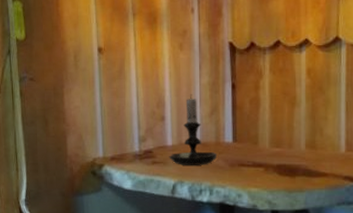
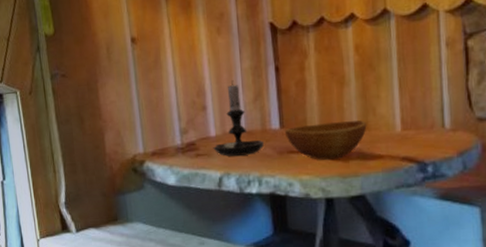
wooden bowl: none [237,140,314,174] -> present [284,120,367,160]

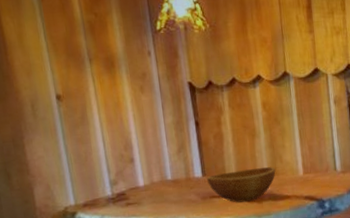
candle holder: present [213,80,265,156] -> none [142,134,189,204]

